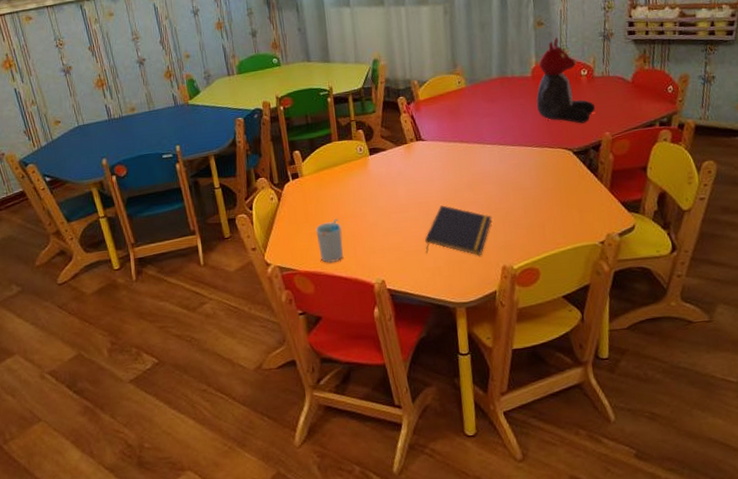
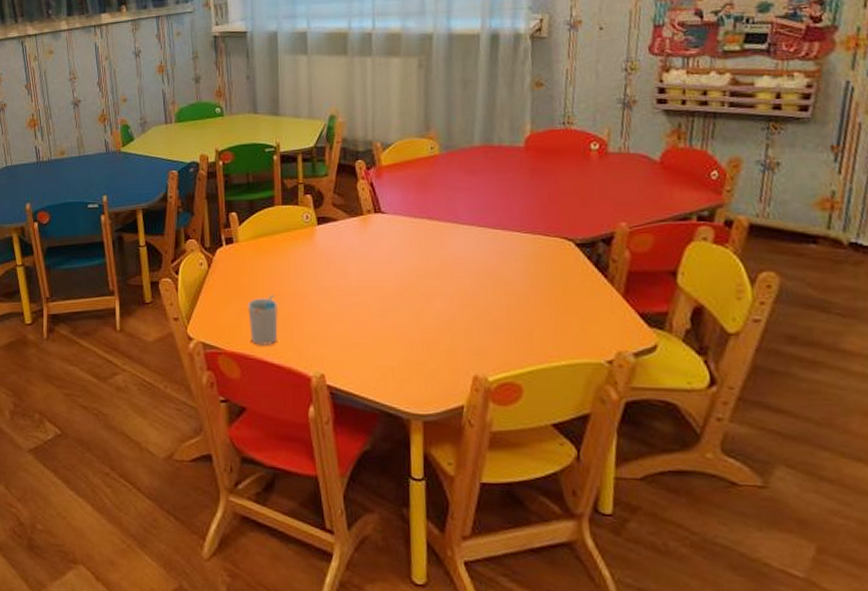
notepad: present [425,205,492,257] -> none [377,292,464,360]
teddy bear: present [536,37,596,124] -> none [529,101,609,209]

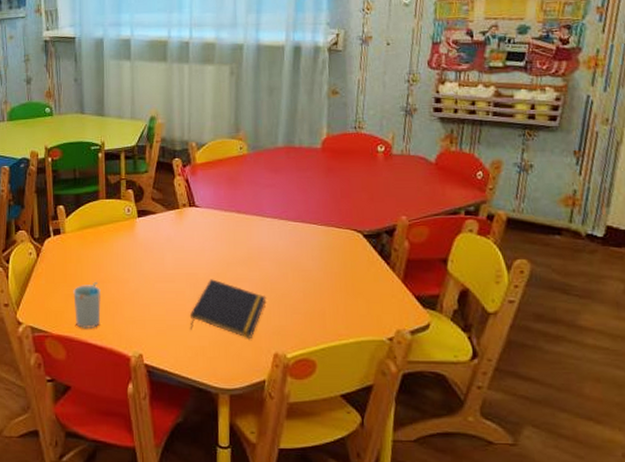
notepad: none [377,292,464,360] -> present [190,279,267,340]

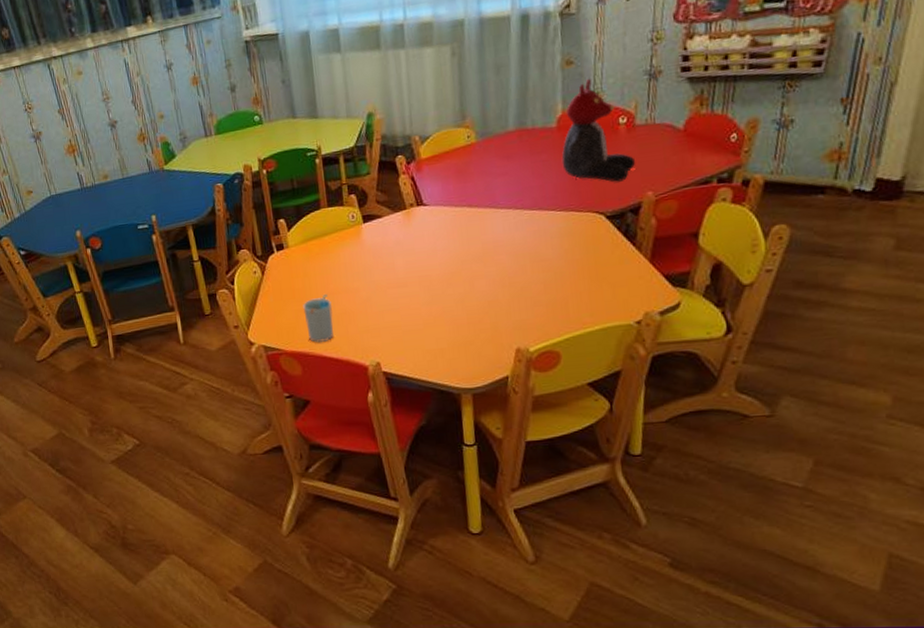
notepad: present [190,279,267,340] -> none [426,279,505,337]
teddy bear: none [324,108,392,204] -> present [561,78,636,182]

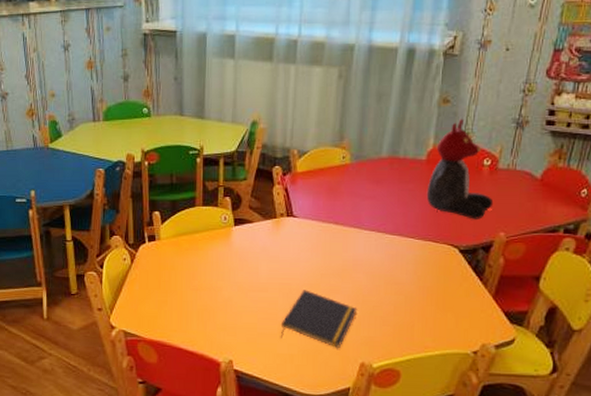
cup: present [303,293,334,343] -> none [166,288,195,335]
notepad: none [426,279,505,337] -> present [280,290,358,349]

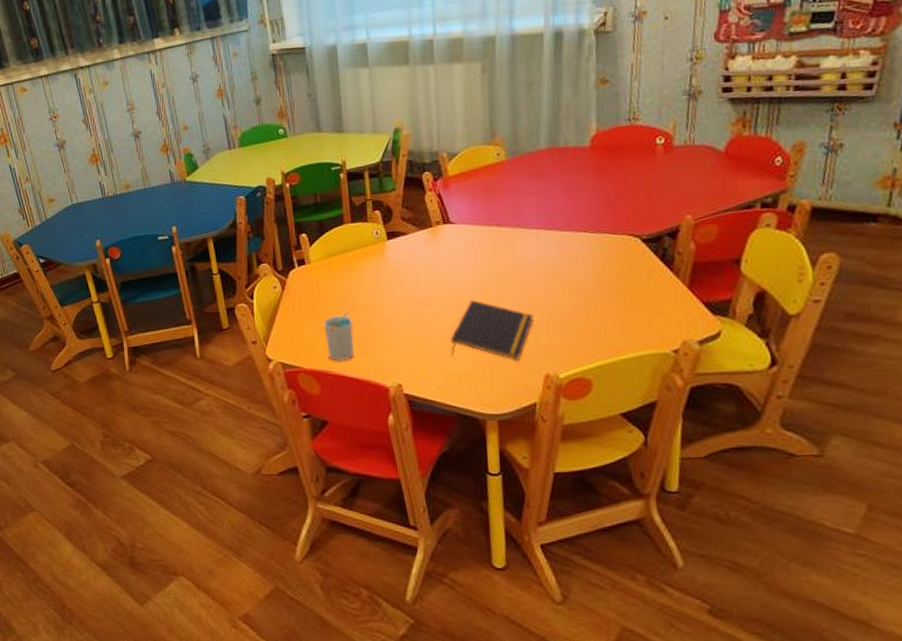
cup: none [166,288,195,335] -> present [323,311,354,362]
teddy bear: present [426,118,494,219] -> none [595,97,674,205]

